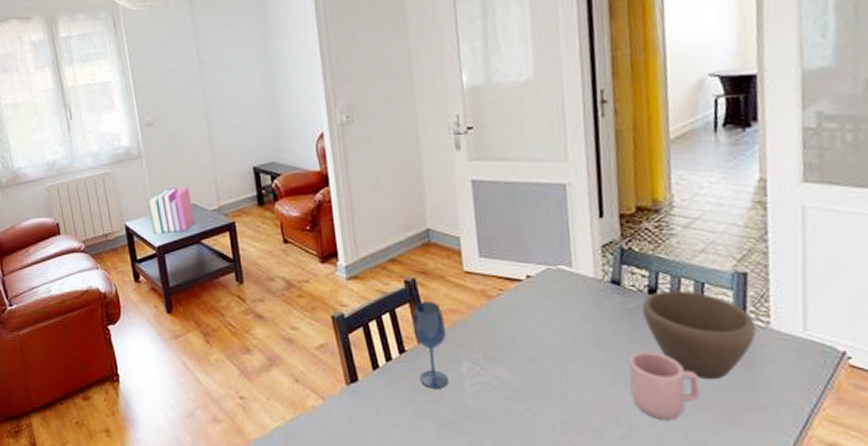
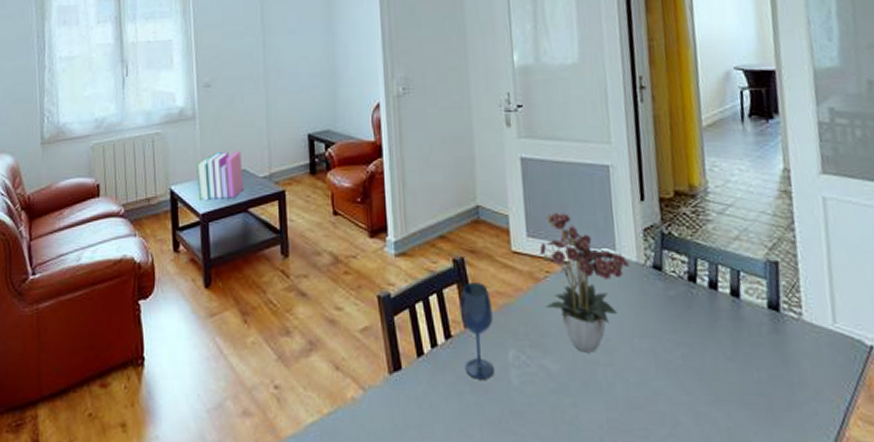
flower arrangement: none [492,232,588,363] -> present [539,211,631,353]
mug: present [628,351,701,419] -> none [672,341,742,417]
bowl: present [642,290,757,379] -> none [683,277,791,372]

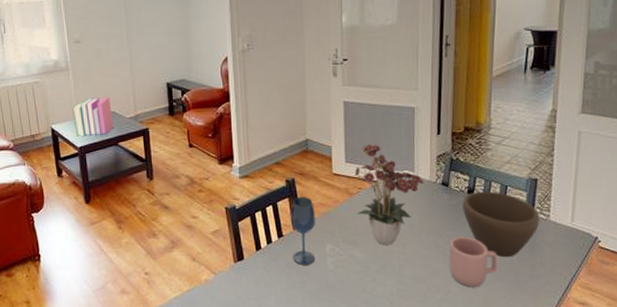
mug: none [672,341,742,417] -> present [449,236,498,287]
bowl: none [683,277,791,372] -> present [463,191,540,257]

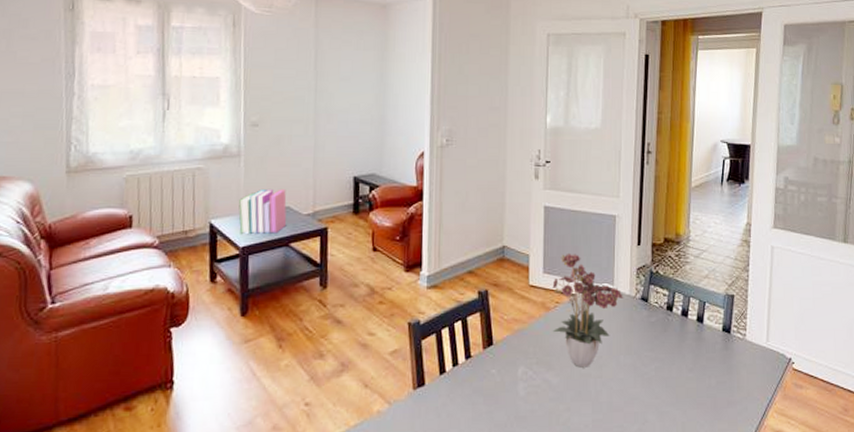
wineglass: present [290,197,316,265] -> none [480,311,509,392]
mug: present [449,236,498,287] -> none [647,357,696,415]
bowl: present [463,191,540,257] -> none [662,307,737,380]

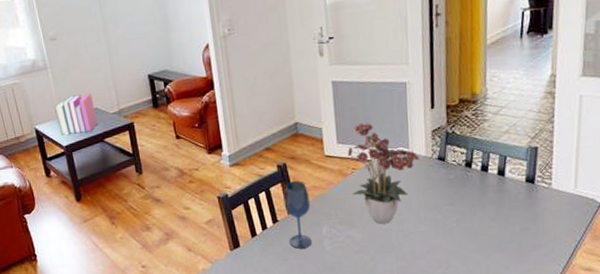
wineglass: none [480,311,509,392] -> present [283,181,312,249]

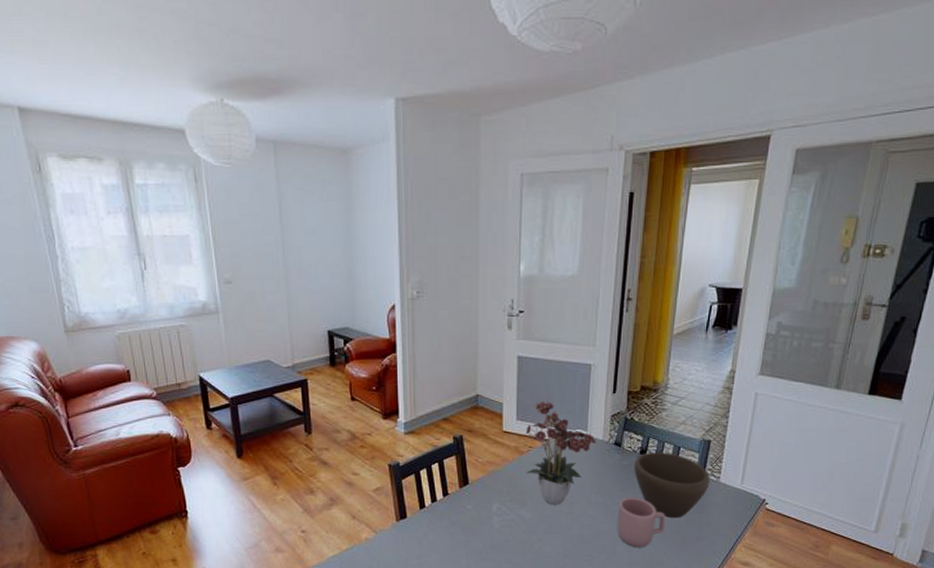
books: present [54,92,98,135] -> none [223,343,269,385]
wineglass: present [283,181,312,249] -> none [456,455,484,524]
mug: none [448,210,500,260] -> present [617,497,666,547]
bowl: none [460,162,542,228] -> present [634,452,710,518]

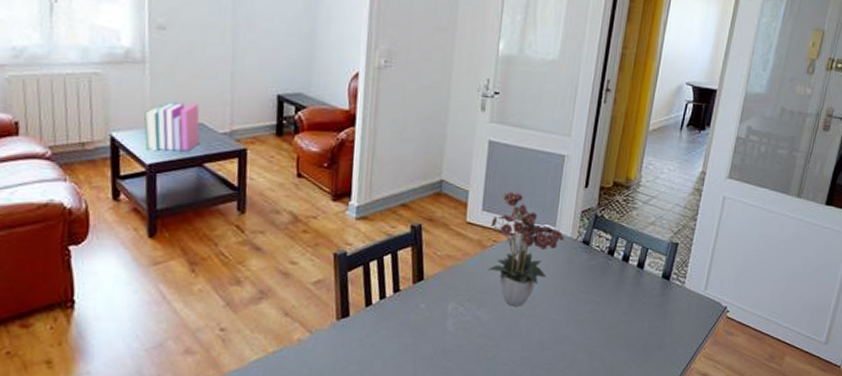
books: none [223,343,269,385] -> present [144,102,200,152]
mug: present [617,497,666,547] -> none [578,300,629,355]
bowl: present [634,452,710,518] -> none [600,252,676,324]

